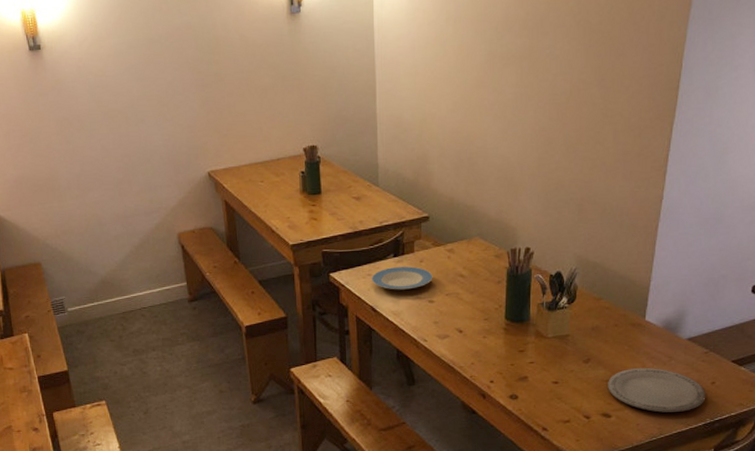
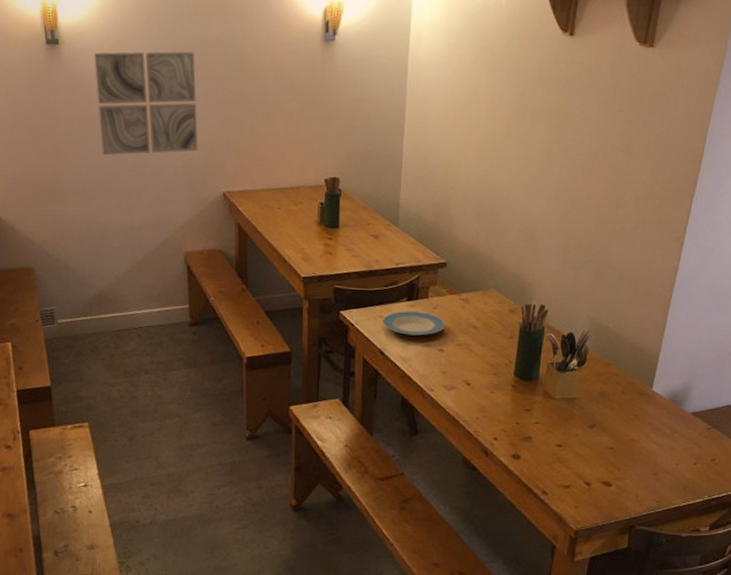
wall art: none [74,40,180,150] -> present [94,51,198,156]
plate: present [608,367,706,413] -> none [610,437,706,487]

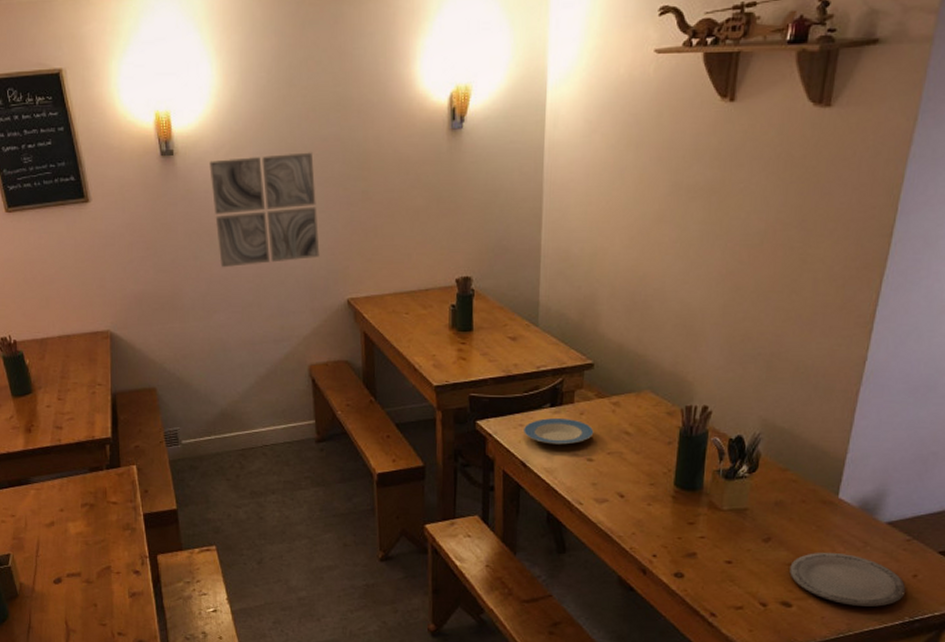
plate: none [610,437,706,487] -> present [790,552,906,607]

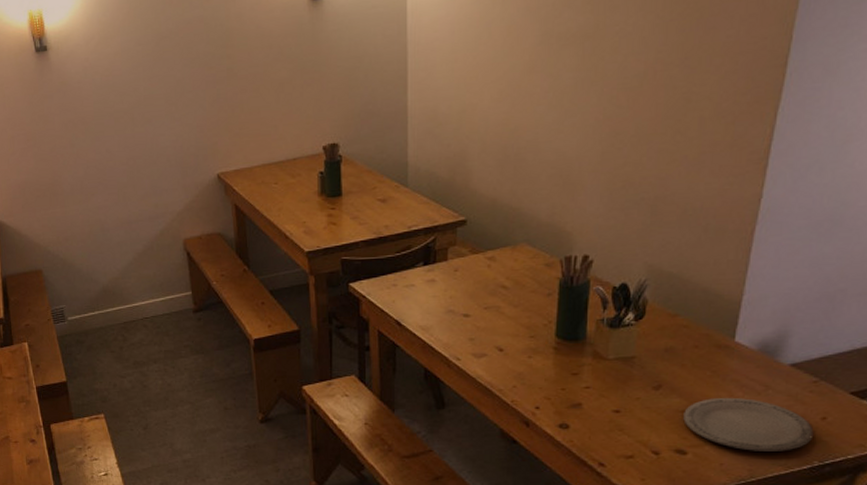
wall art: present [209,152,320,268] -> none [81,35,189,153]
plate: present [523,418,594,445] -> none [396,276,469,302]

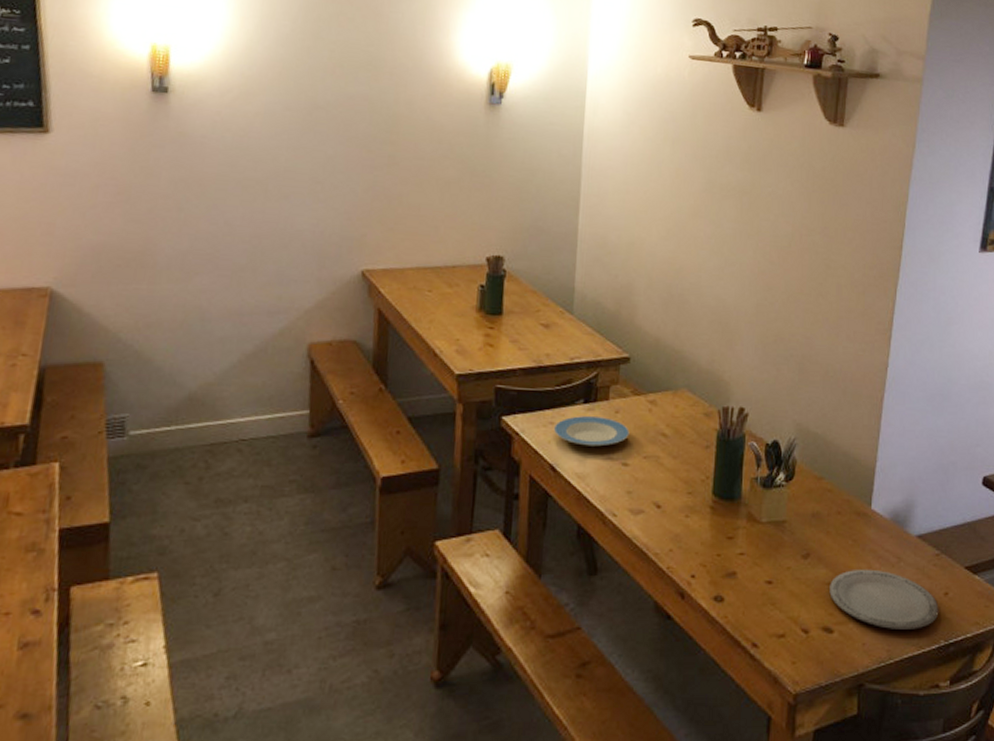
plate: none [396,276,469,302] -> present [553,416,630,447]

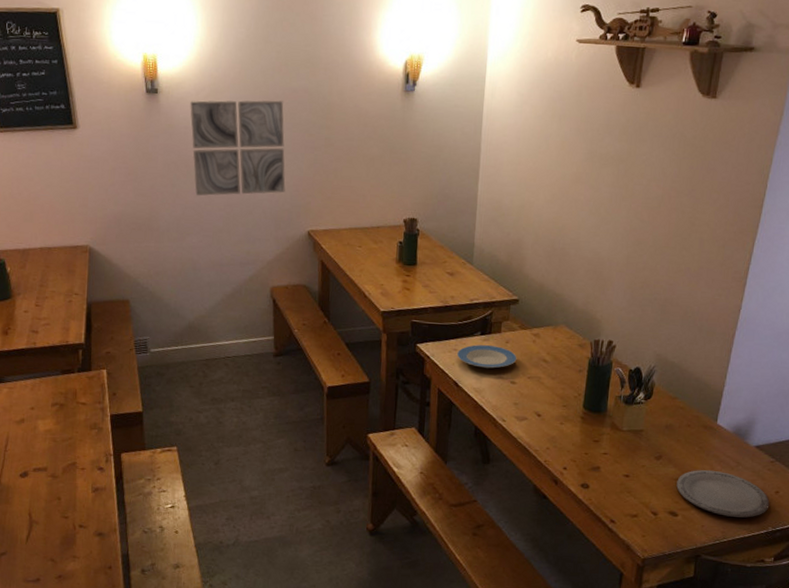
wall art: none [209,104,336,224] -> present [190,100,286,196]

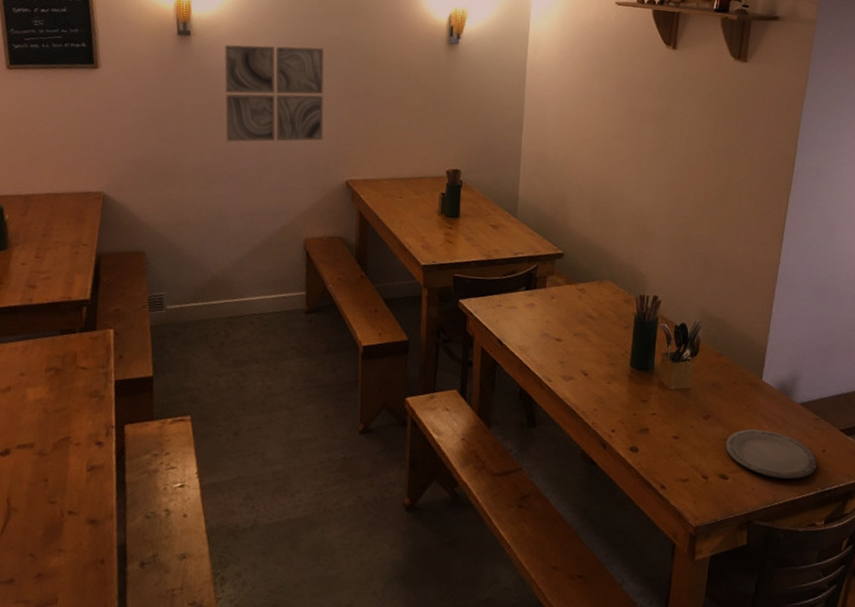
plate: present [456,345,517,369] -> none [500,300,563,325]

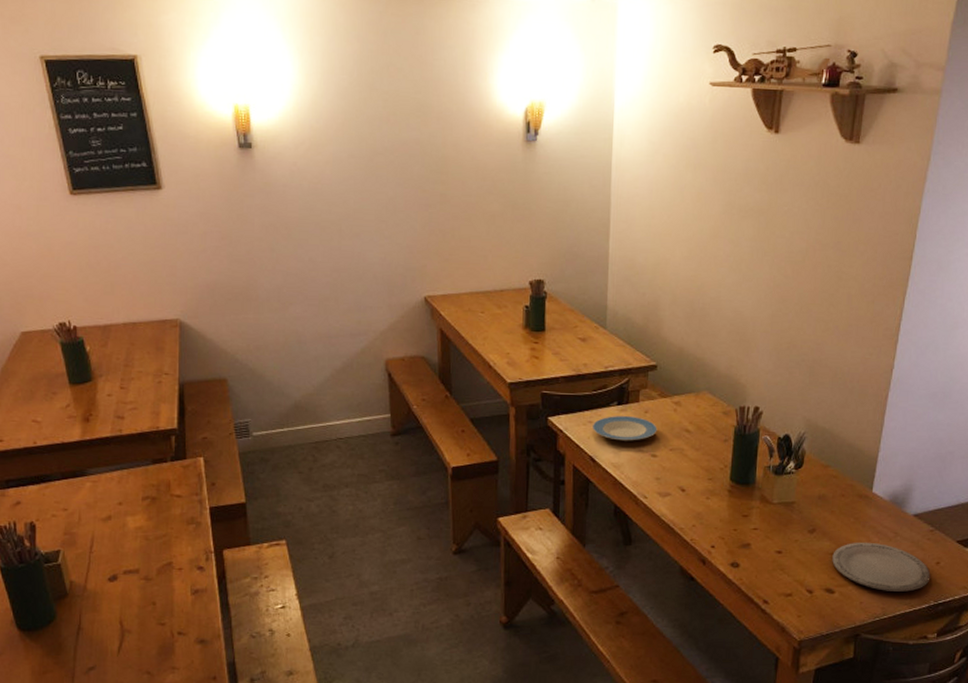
wall art: present [224,44,324,142] -> none [288,153,398,261]
plate: none [500,300,563,325] -> present [591,416,657,441]

